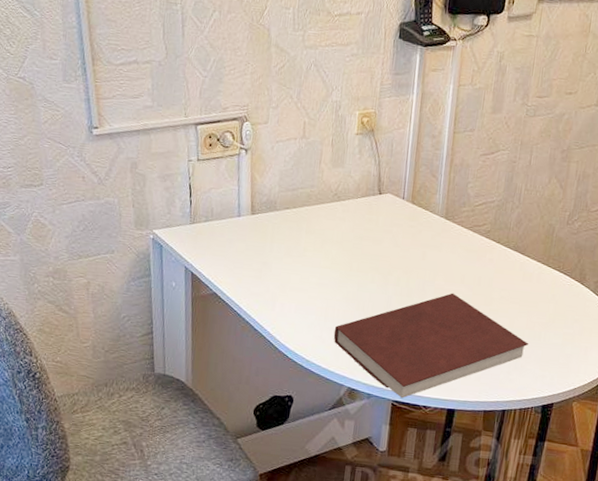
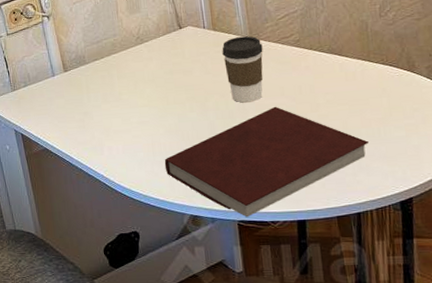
coffee cup: none [414,215,455,285] -> present [222,36,263,103]

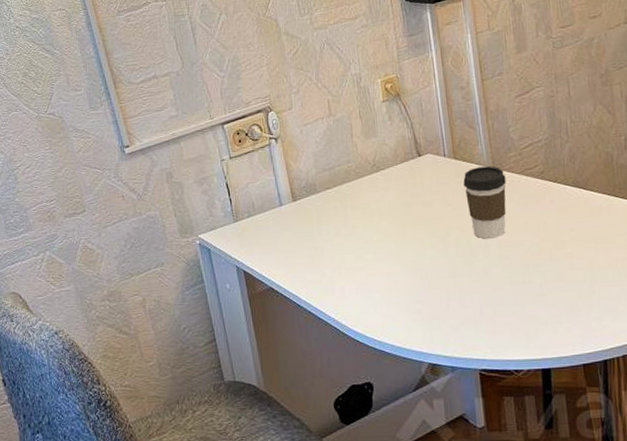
notebook: present [164,106,370,217] -> none [401,243,616,366]

